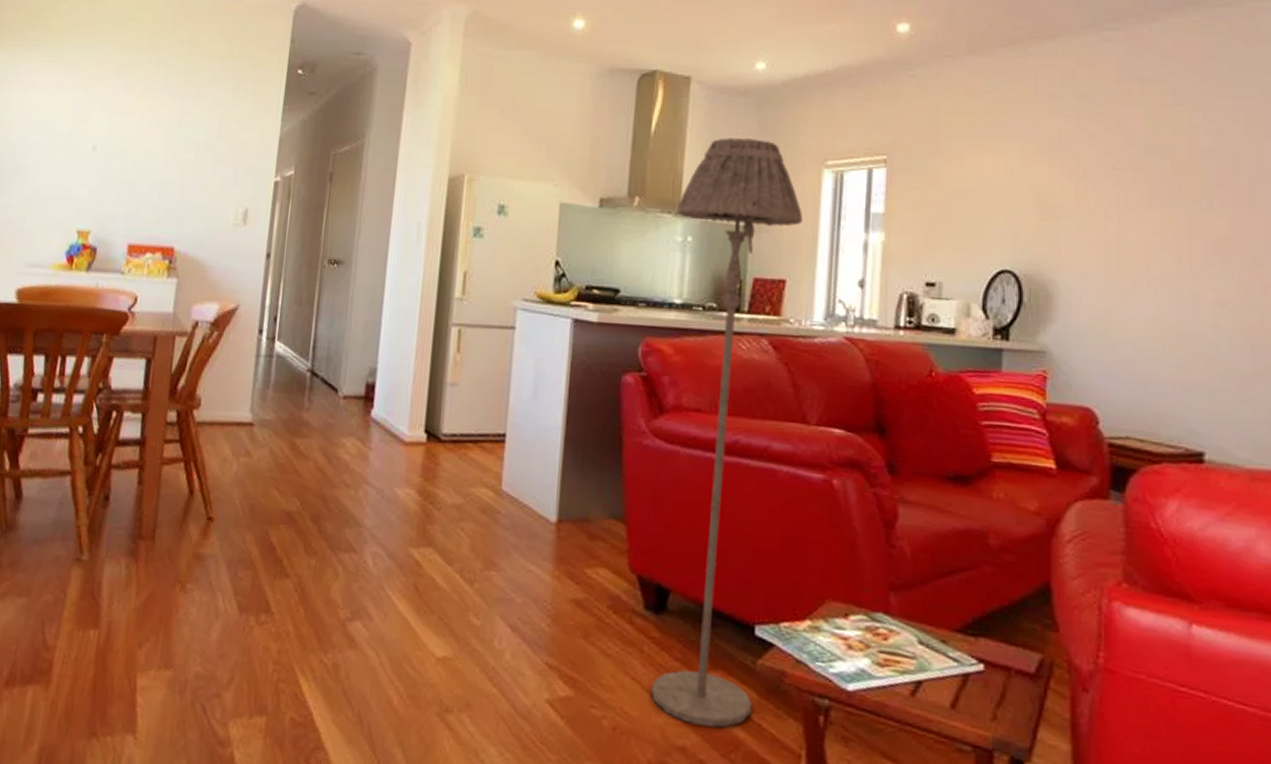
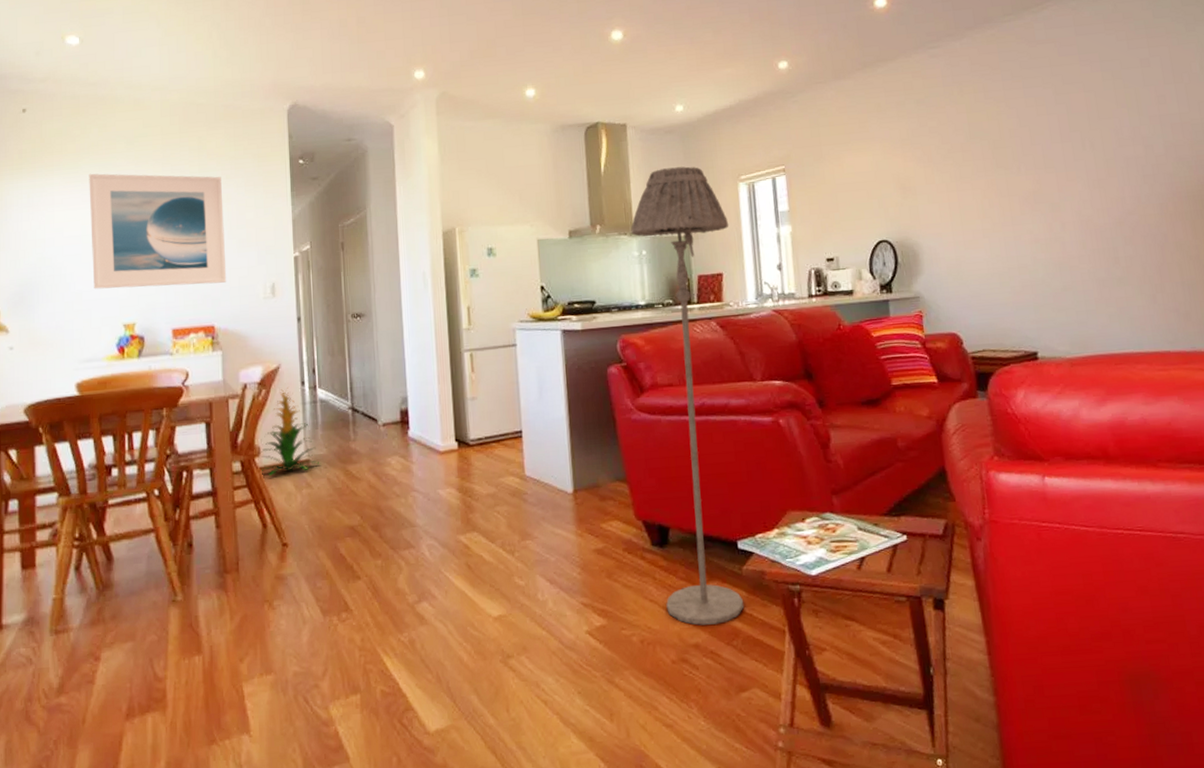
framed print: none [53,54,209,200] -> present [89,173,227,289]
indoor plant: none [199,334,266,435] -> present [260,388,321,476]

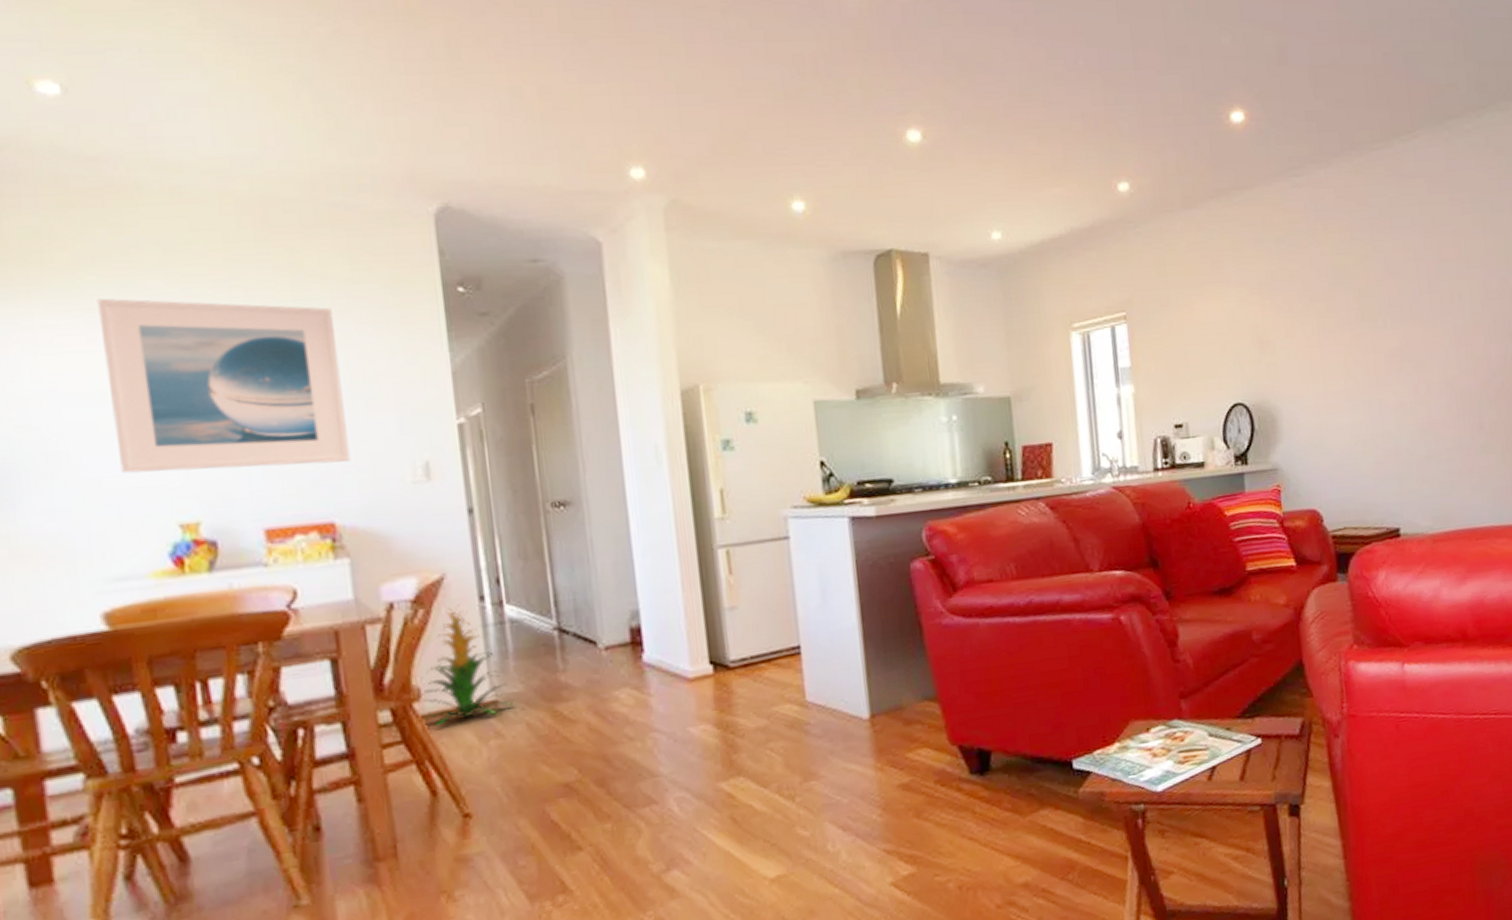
floor lamp: present [631,166,745,625] -> none [937,310,1081,862]

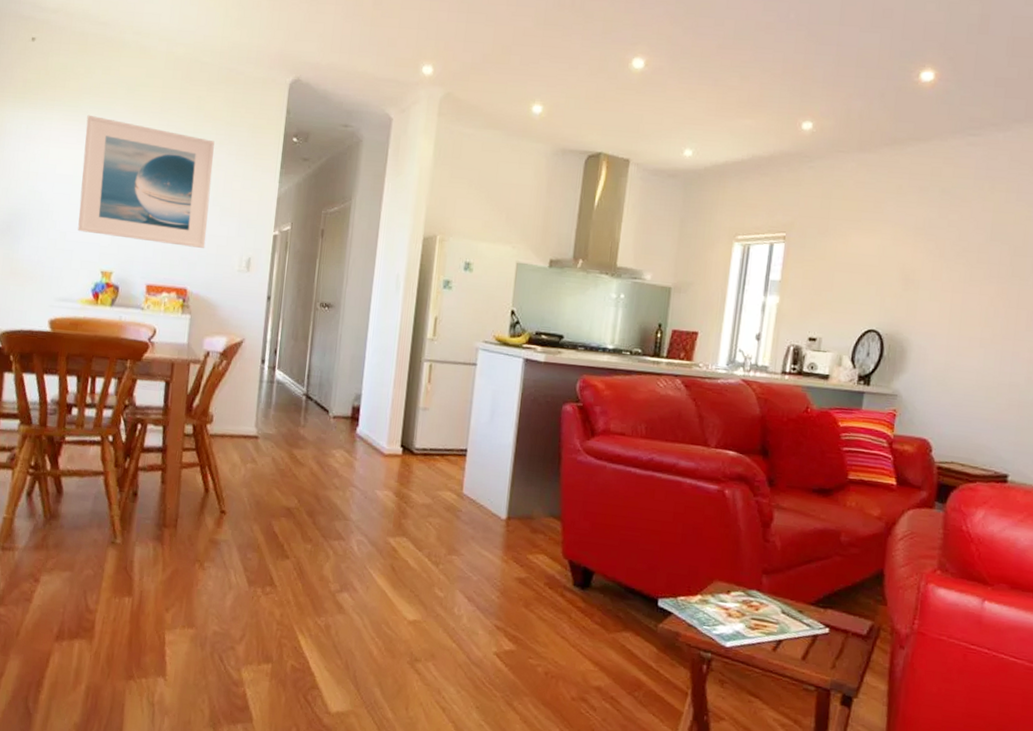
indoor plant: present [421,605,516,726] -> none [212,363,269,446]

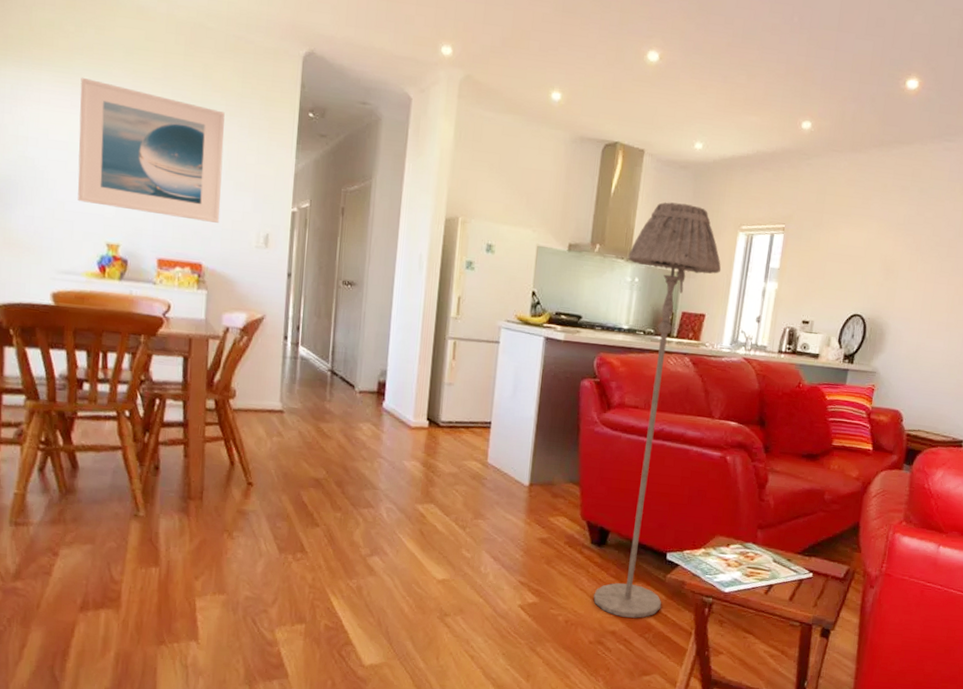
floor lamp: none [576,213,715,673] -> present [593,202,722,618]

